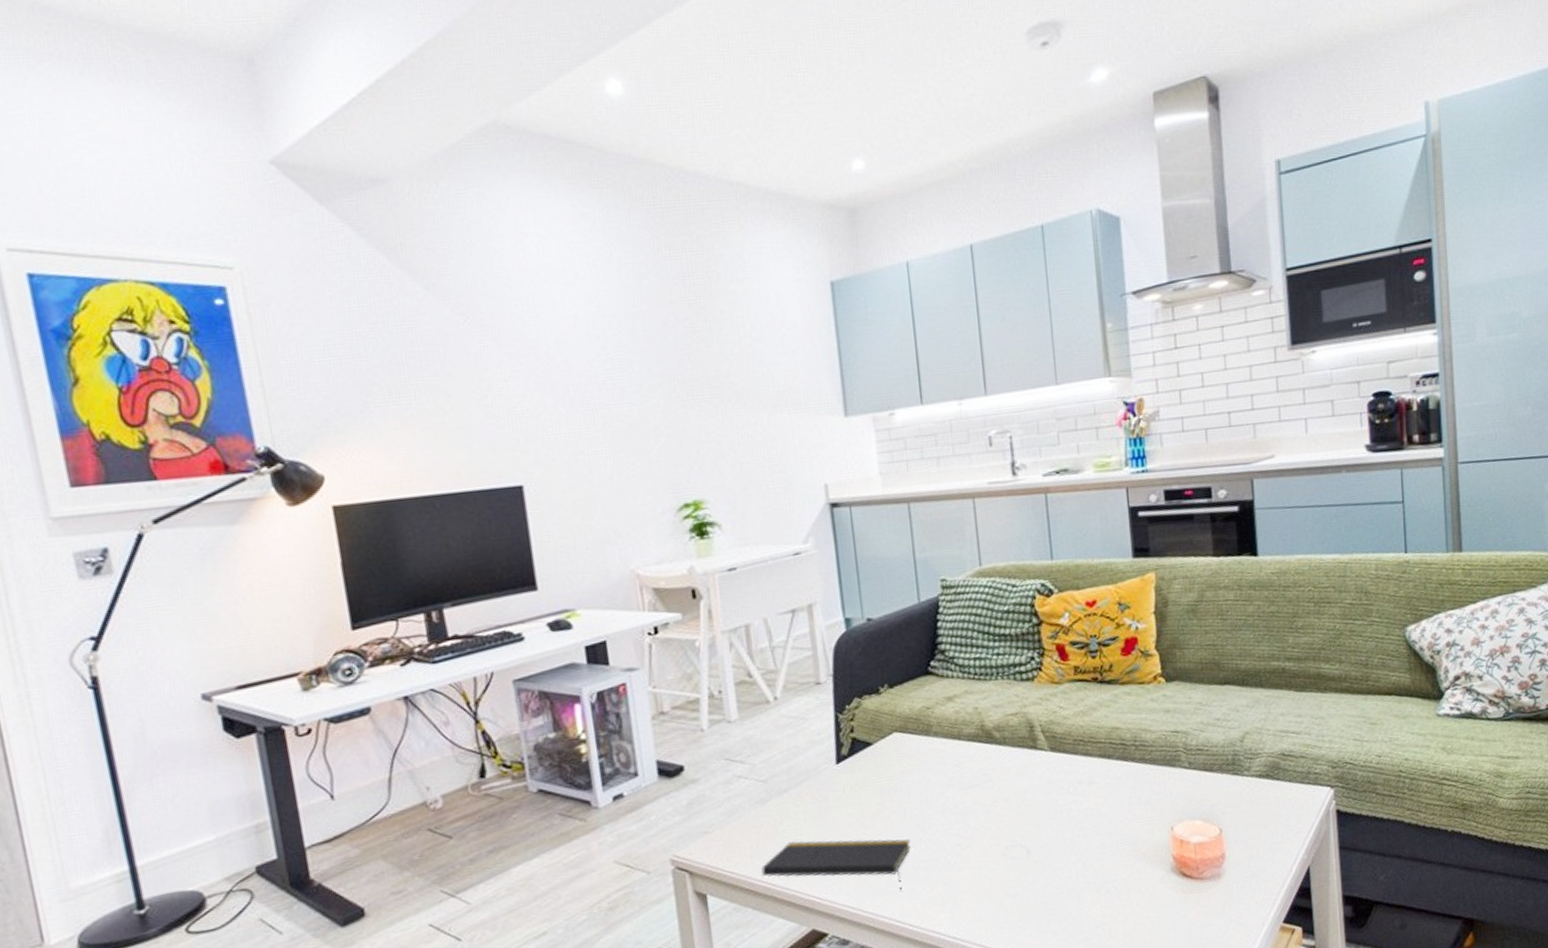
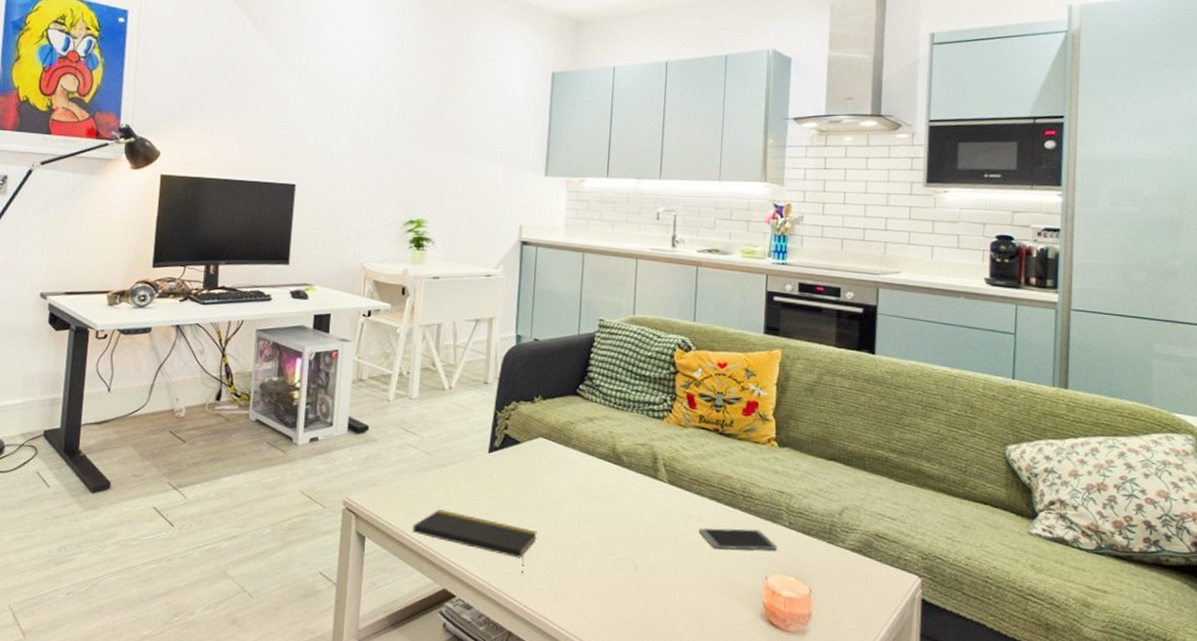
smartphone: none [1091,778,1180,810] -> present [698,527,778,550]

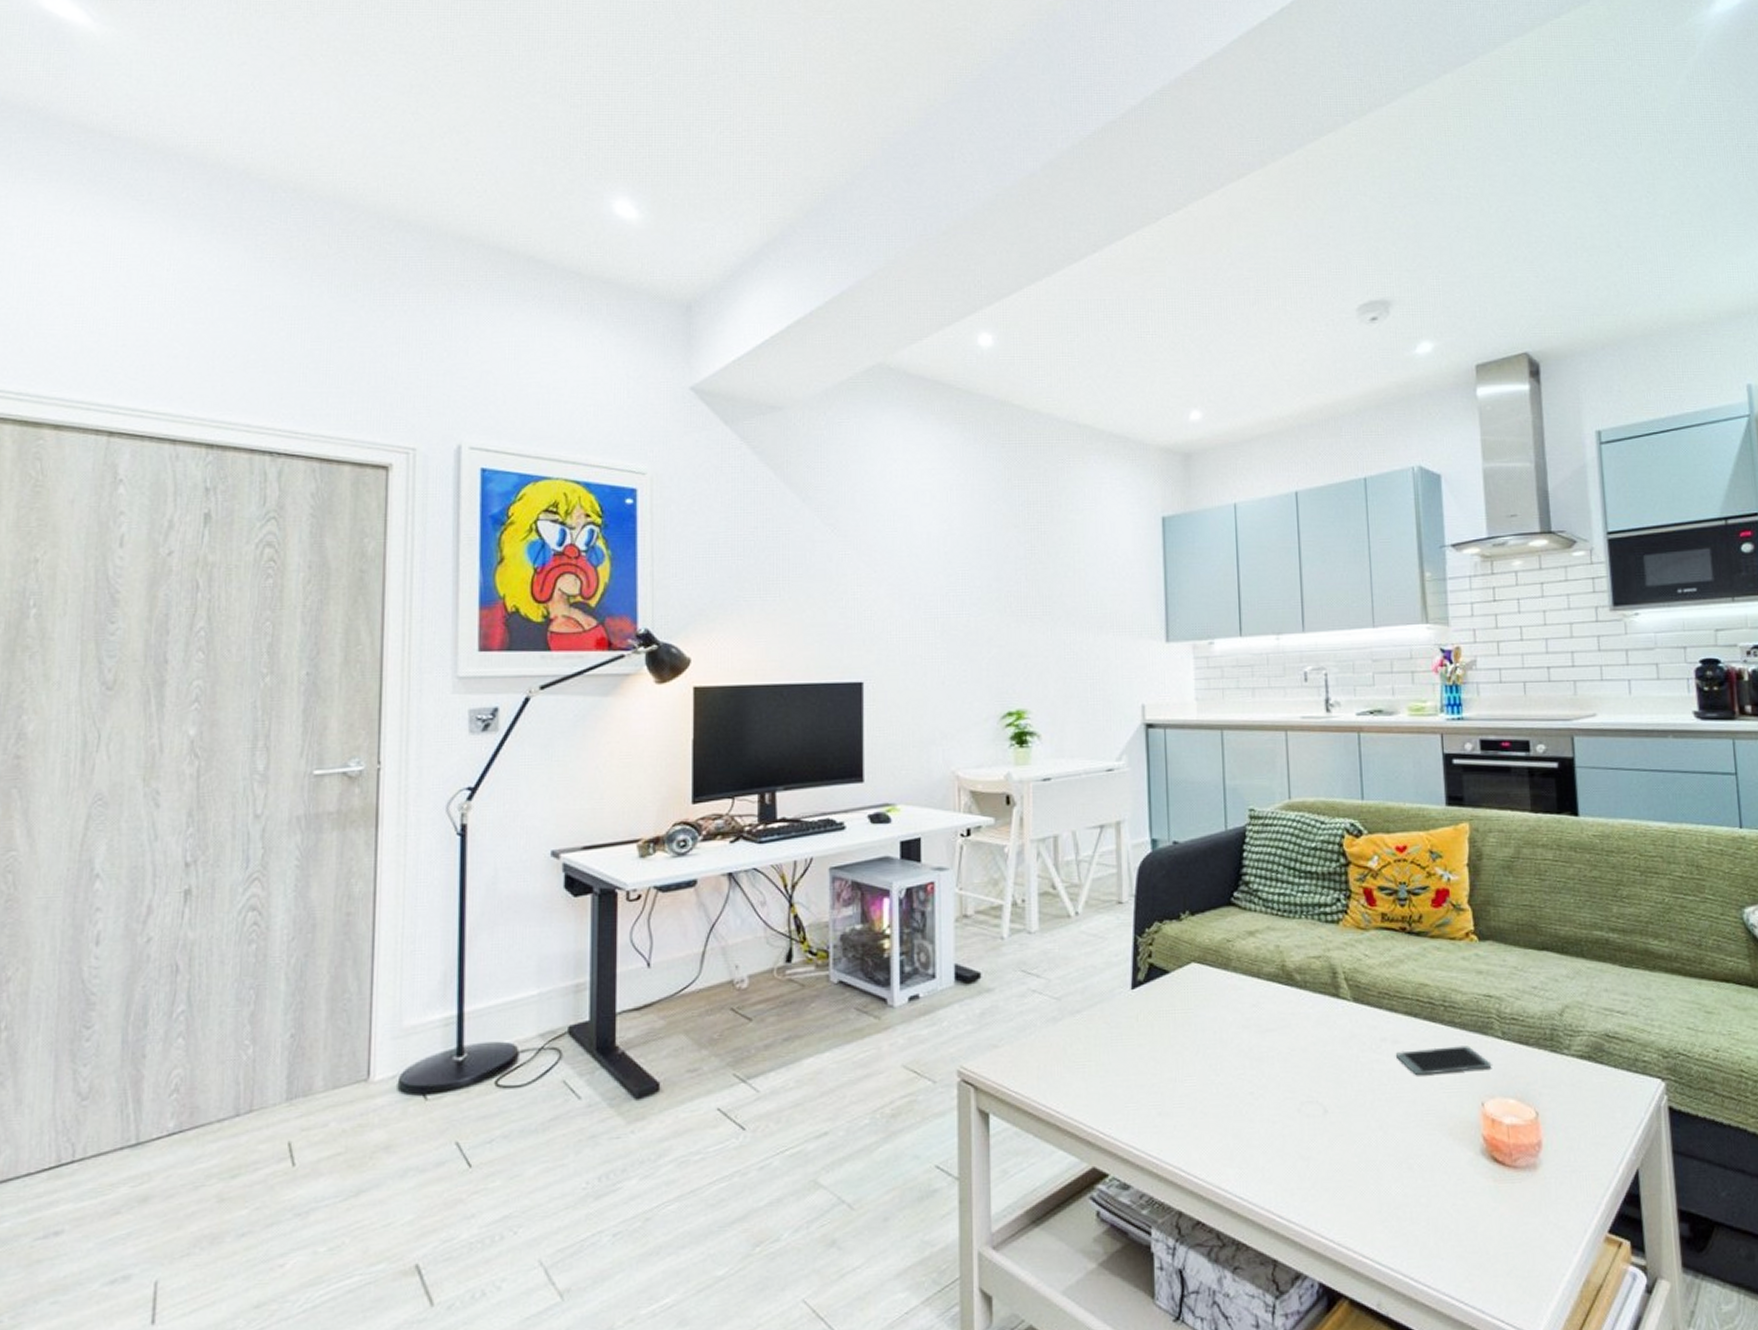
notepad: present [412,509,538,574] -> none [1047,1067,1202,1136]

